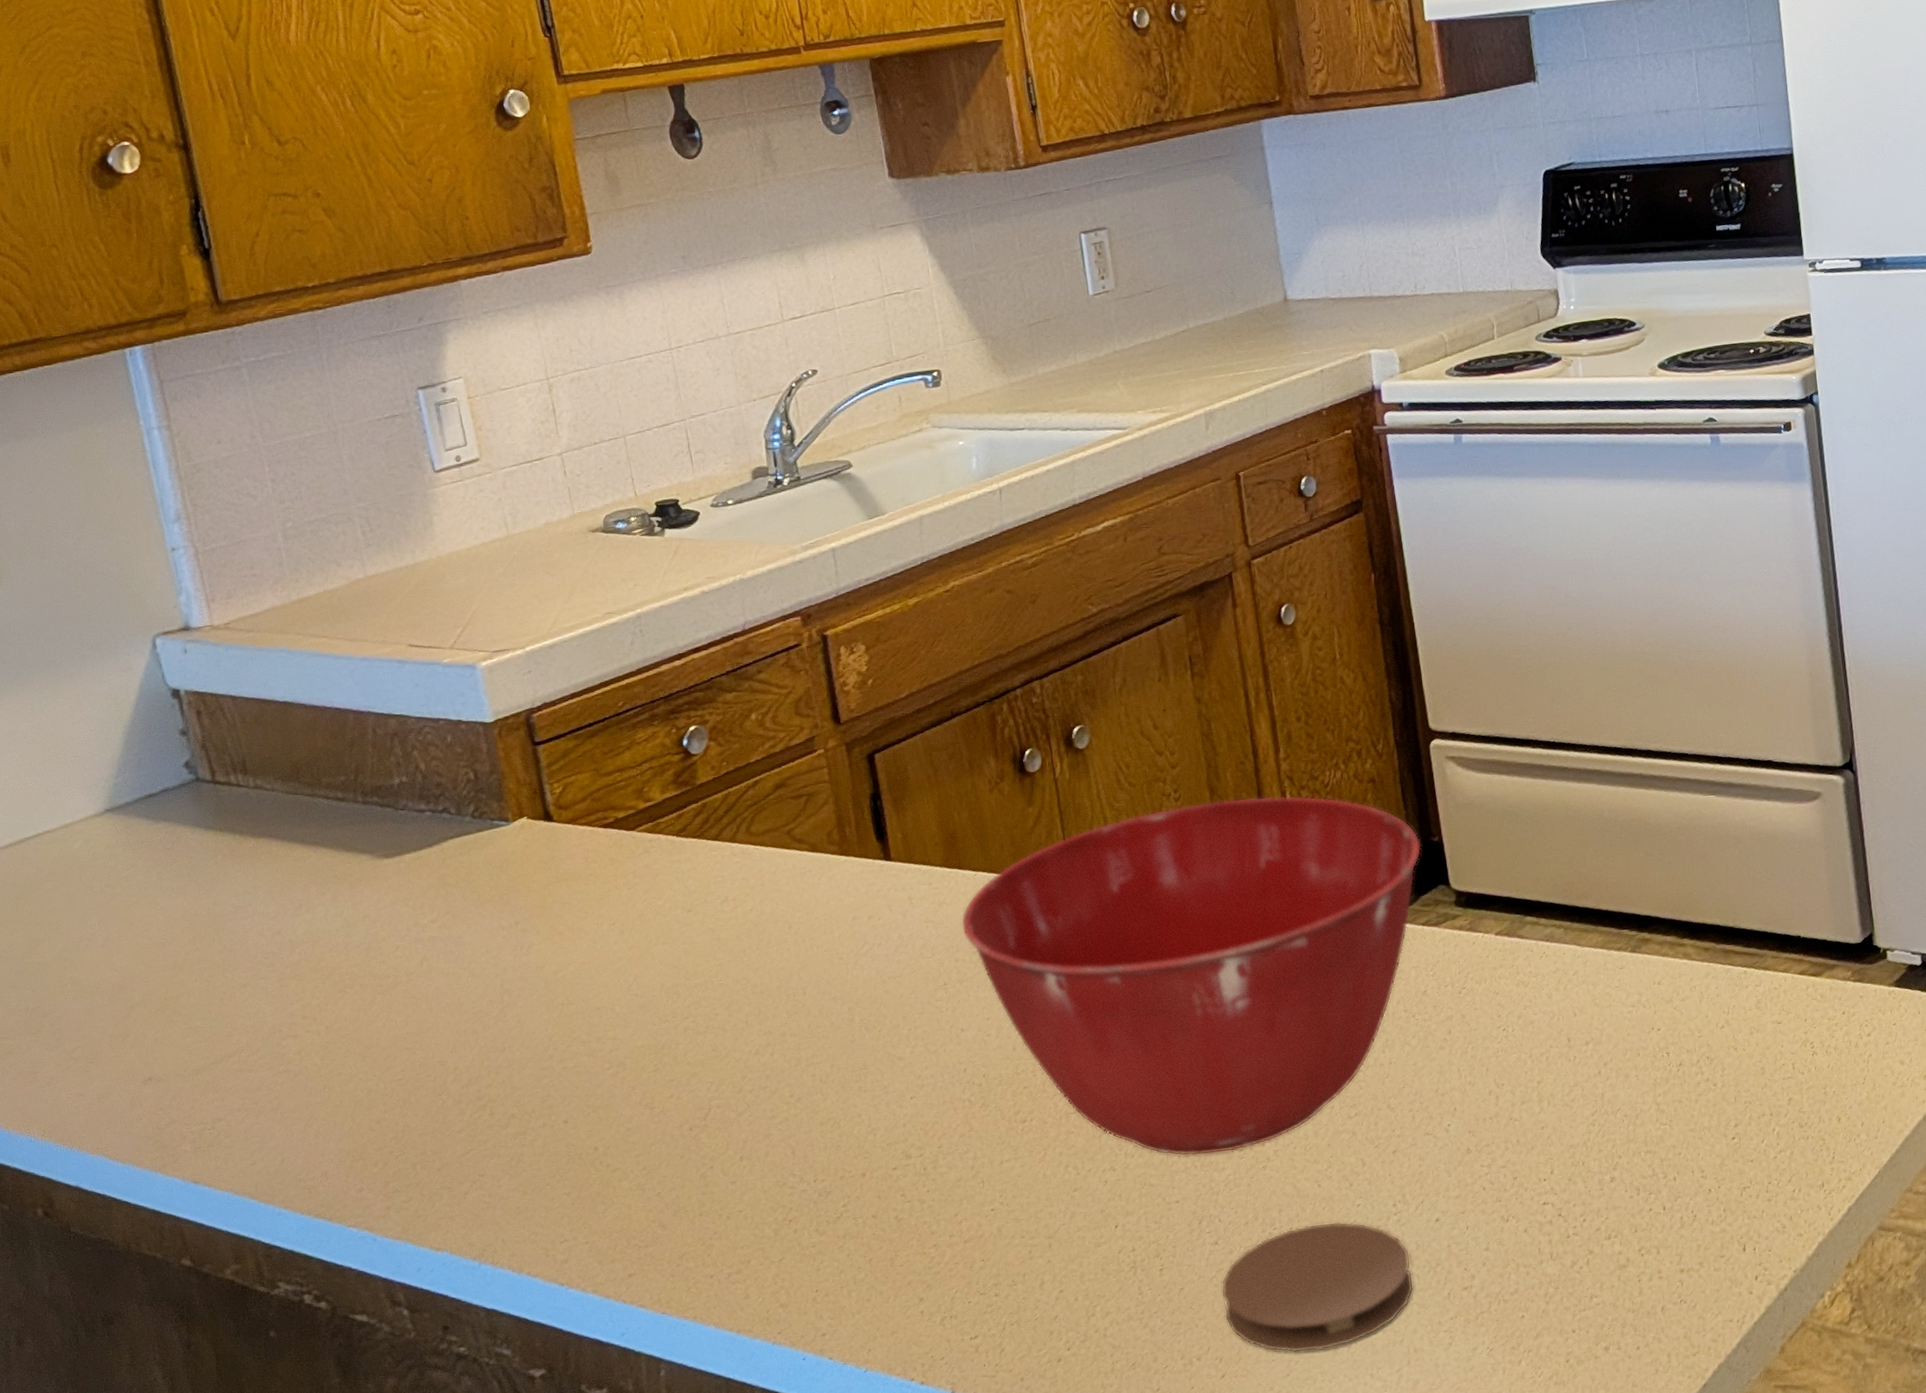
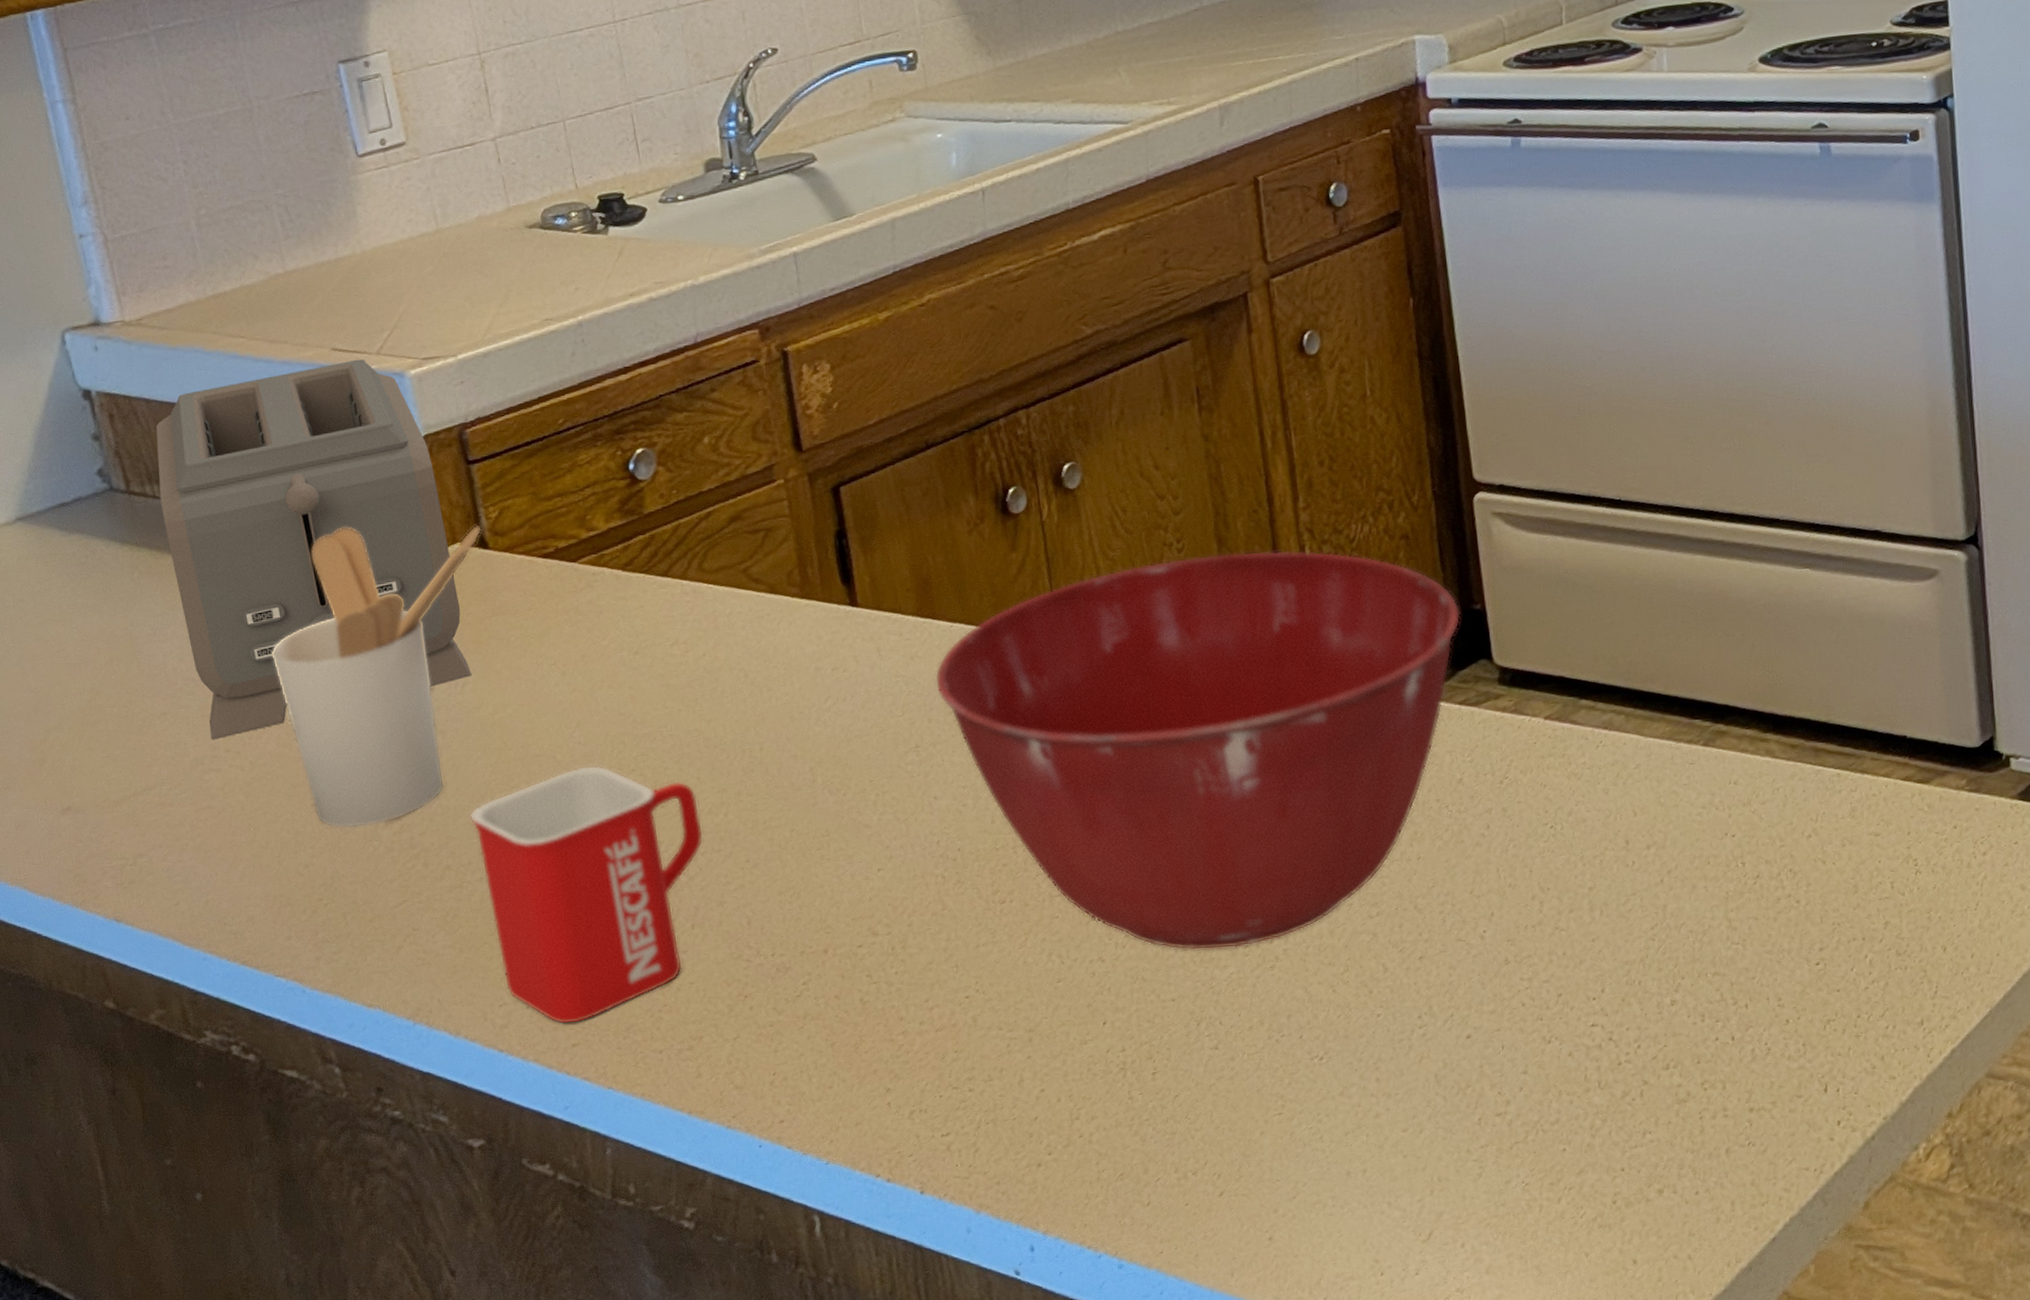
toaster: none [241,653,537,1008] -> present [155,358,473,740]
utensil holder: none [348,800,547,1085] -> present [272,525,482,829]
mug: none [533,1014,752,1257] -> present [469,765,704,1025]
coaster: present [1221,1221,1415,1353] -> none [1220,1032,1440,1174]

